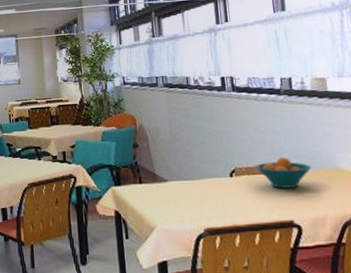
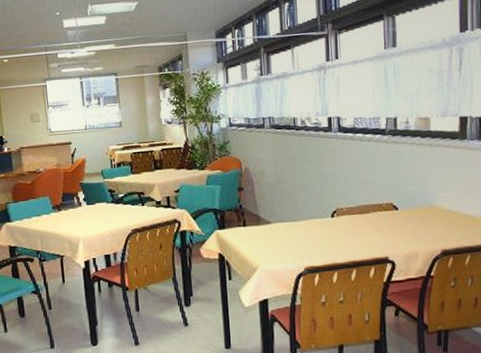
fruit bowl: present [256,157,311,189] -> none [357,197,408,227]

